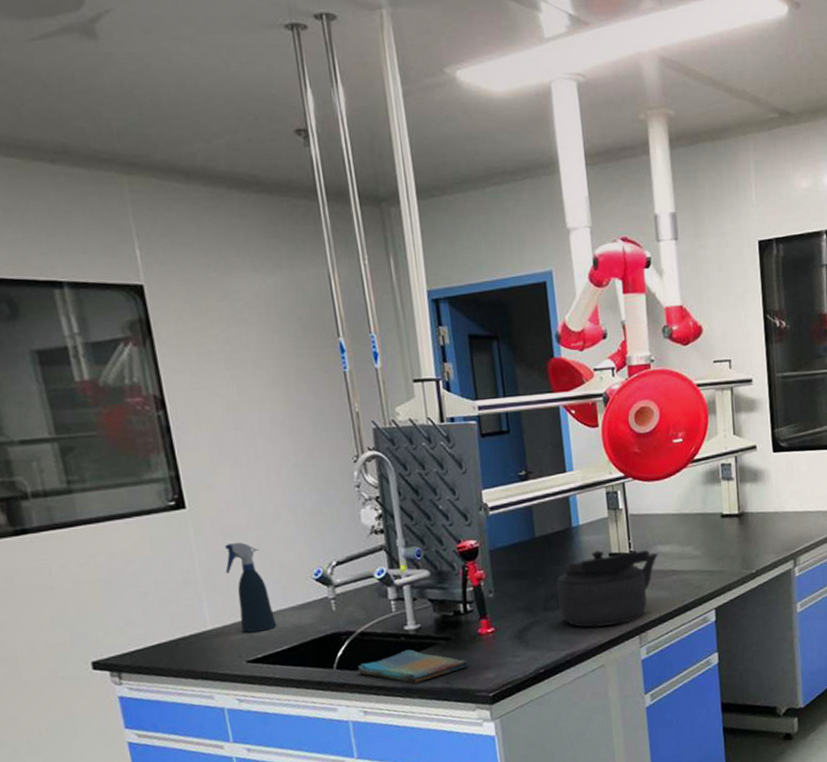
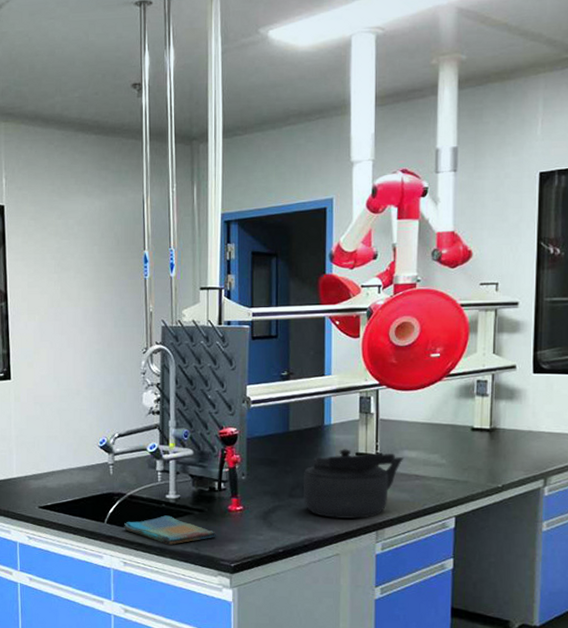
spray bottle: present [225,541,277,633] -> none [33,410,66,484]

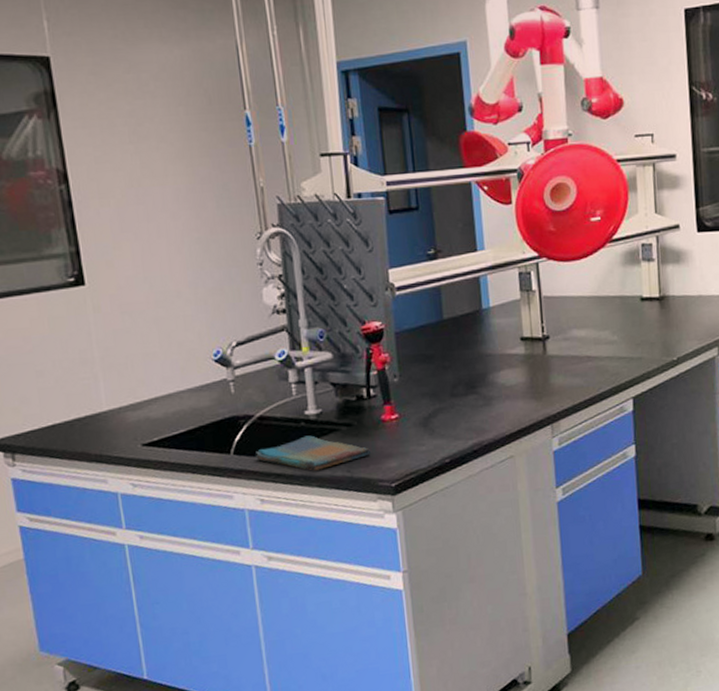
kettle: present [304,449,404,519] -> none [465,333,574,416]

